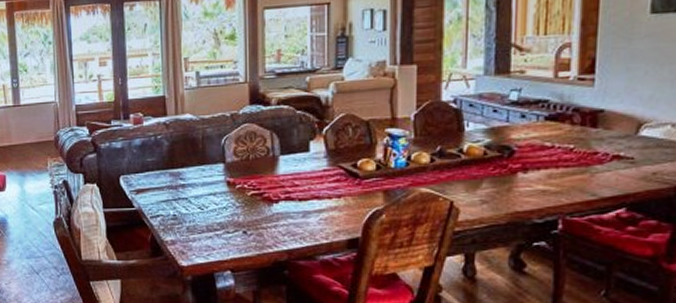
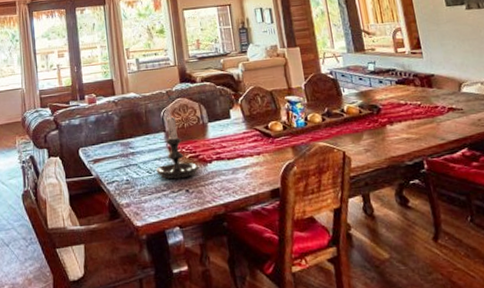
candle holder: none [209,141,263,218] -> present [156,113,200,179]

